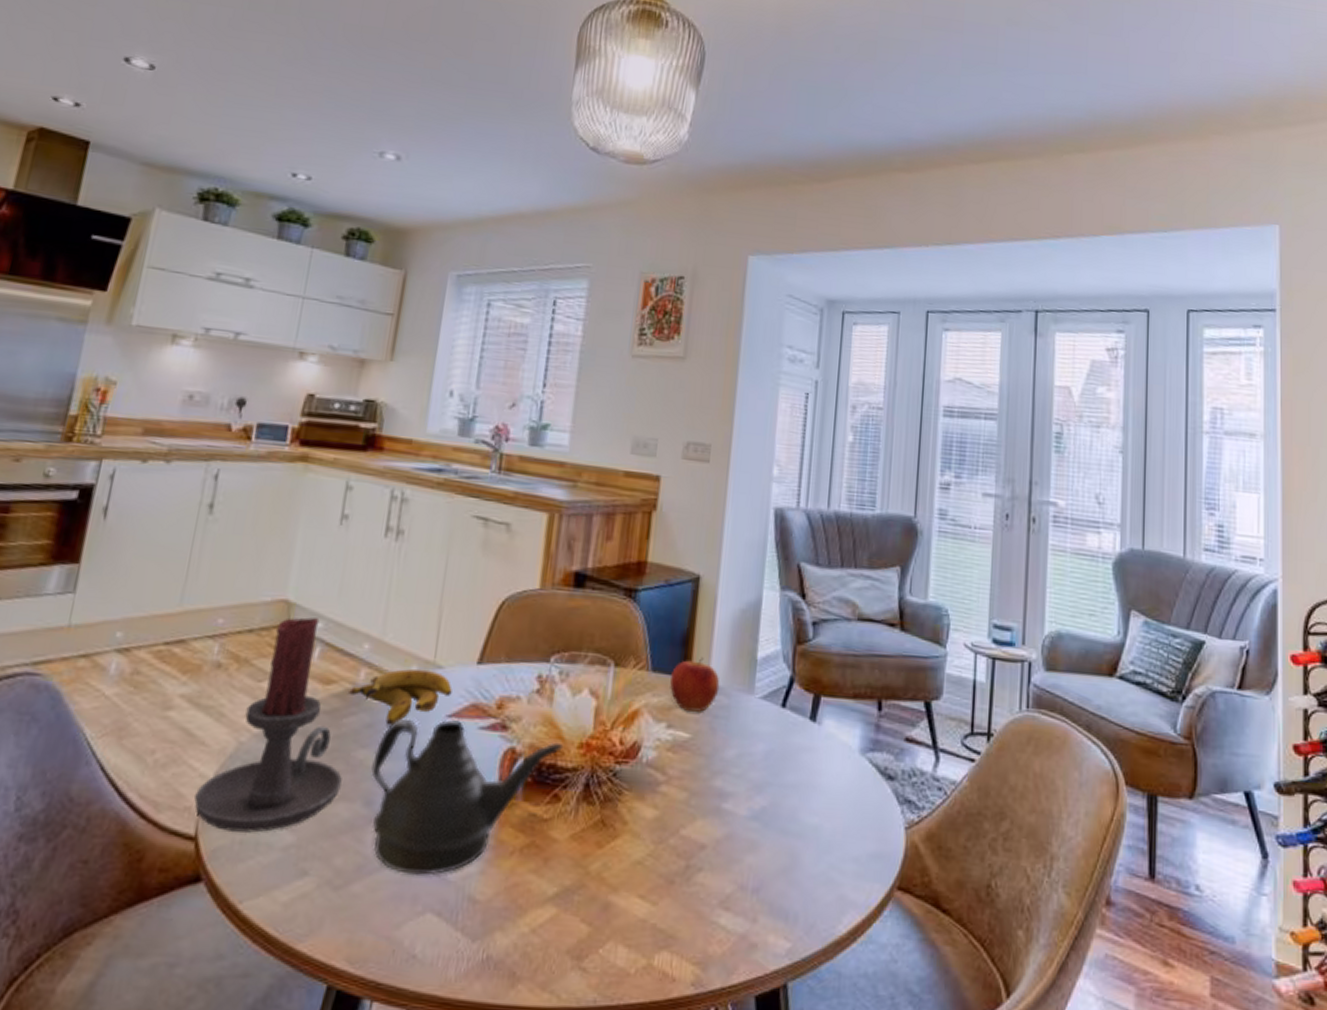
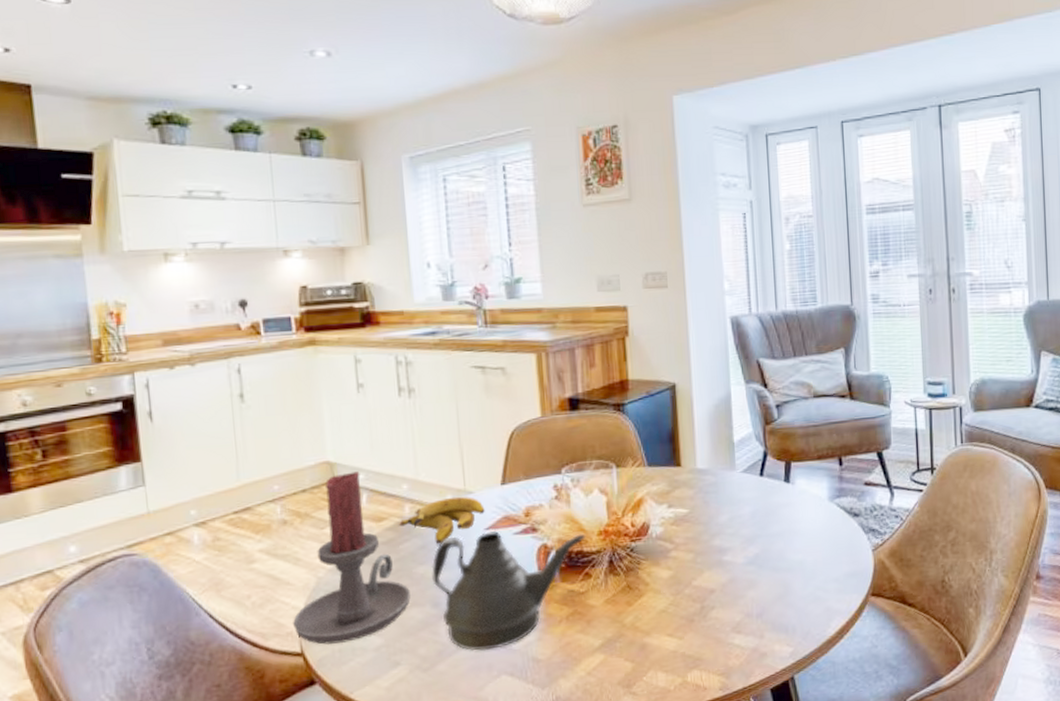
apple: present [670,656,720,712] -> none [664,448,707,492]

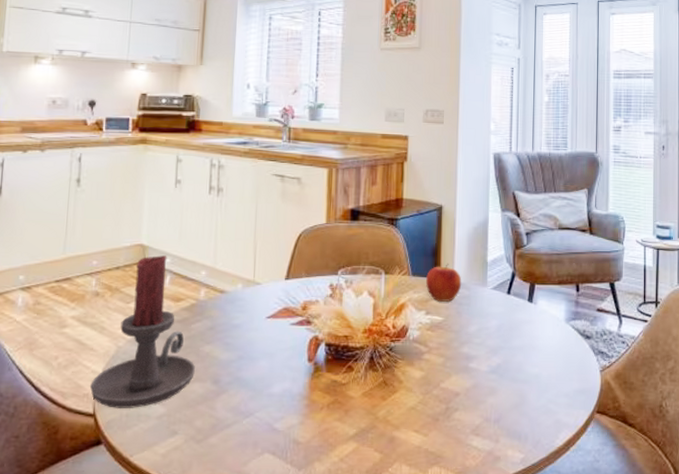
banana: present [398,496,485,545] -> none [193,286,269,327]
teapot: present [431,531,586,651] -> none [216,320,353,428]
apple: none [664,448,707,492] -> present [426,263,462,302]

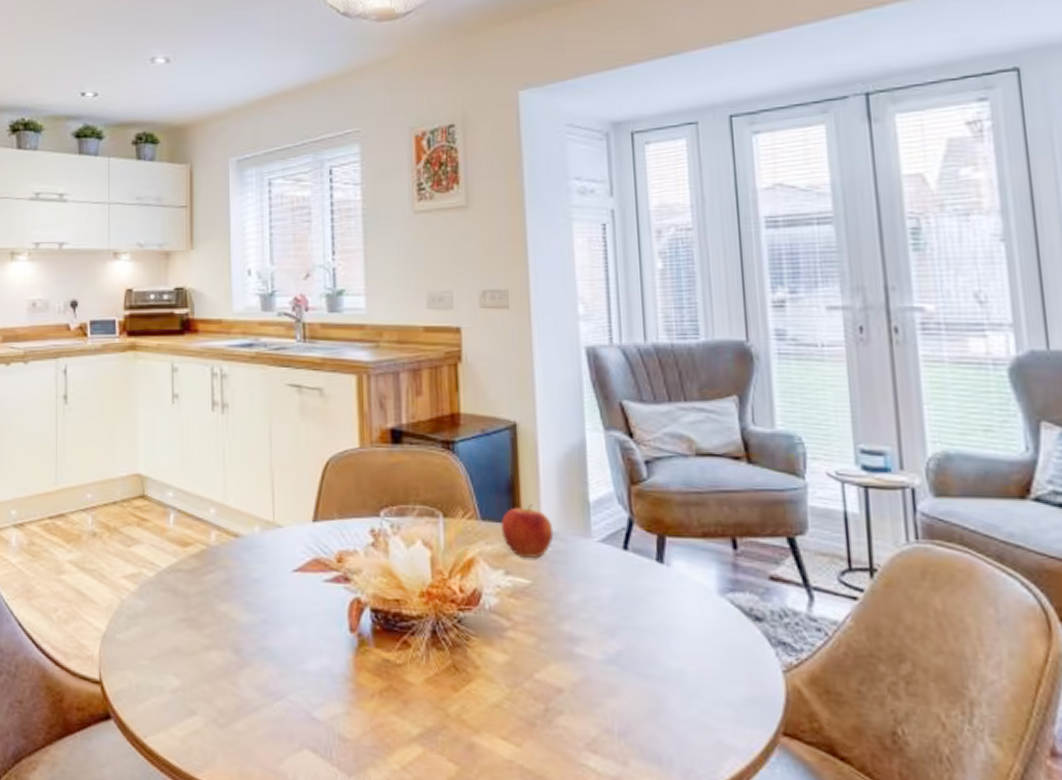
candle holder: present [90,255,195,408] -> none [94,488,211,678]

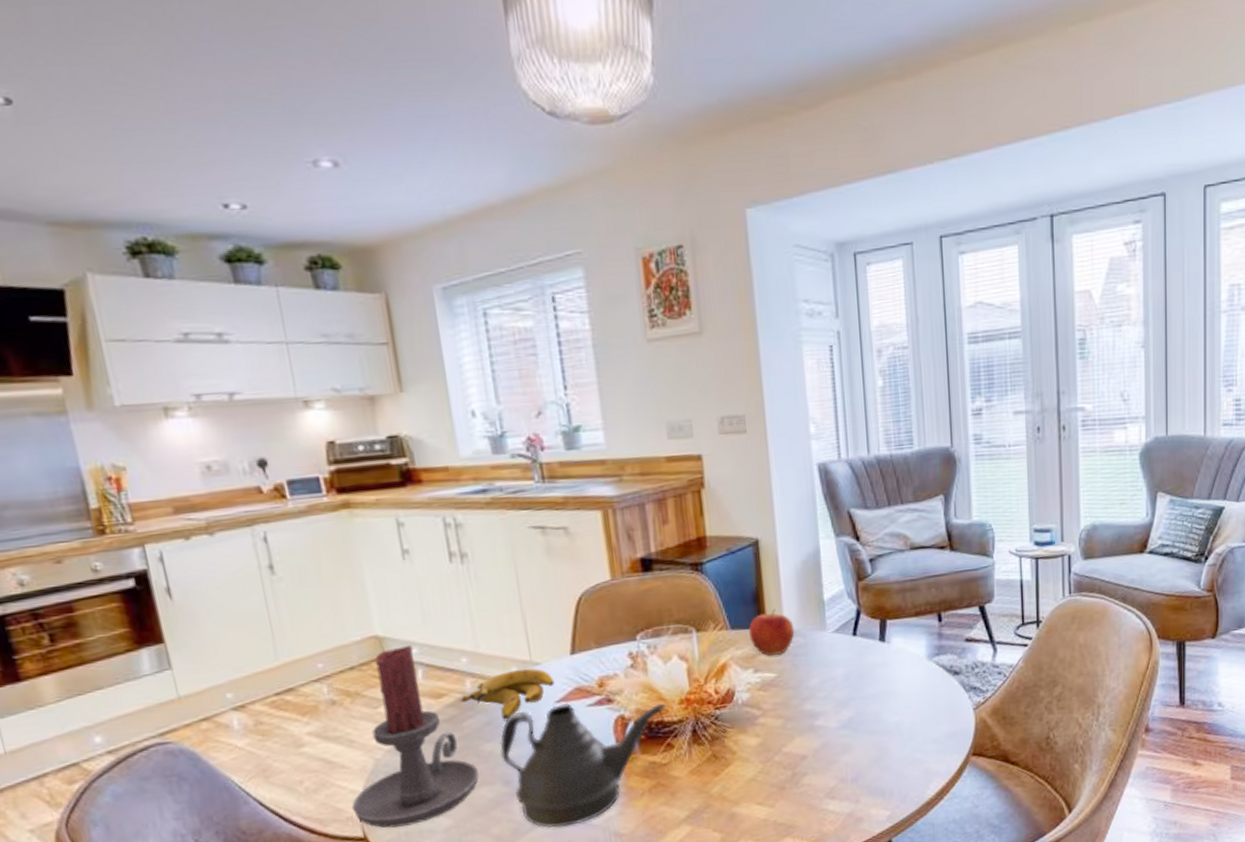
candle holder: none [94,488,211,678] -> present [352,645,479,828]
banana: none [203,529,294,581] -> present [459,668,555,720]
teapot: none [234,574,406,716] -> present [499,703,667,828]

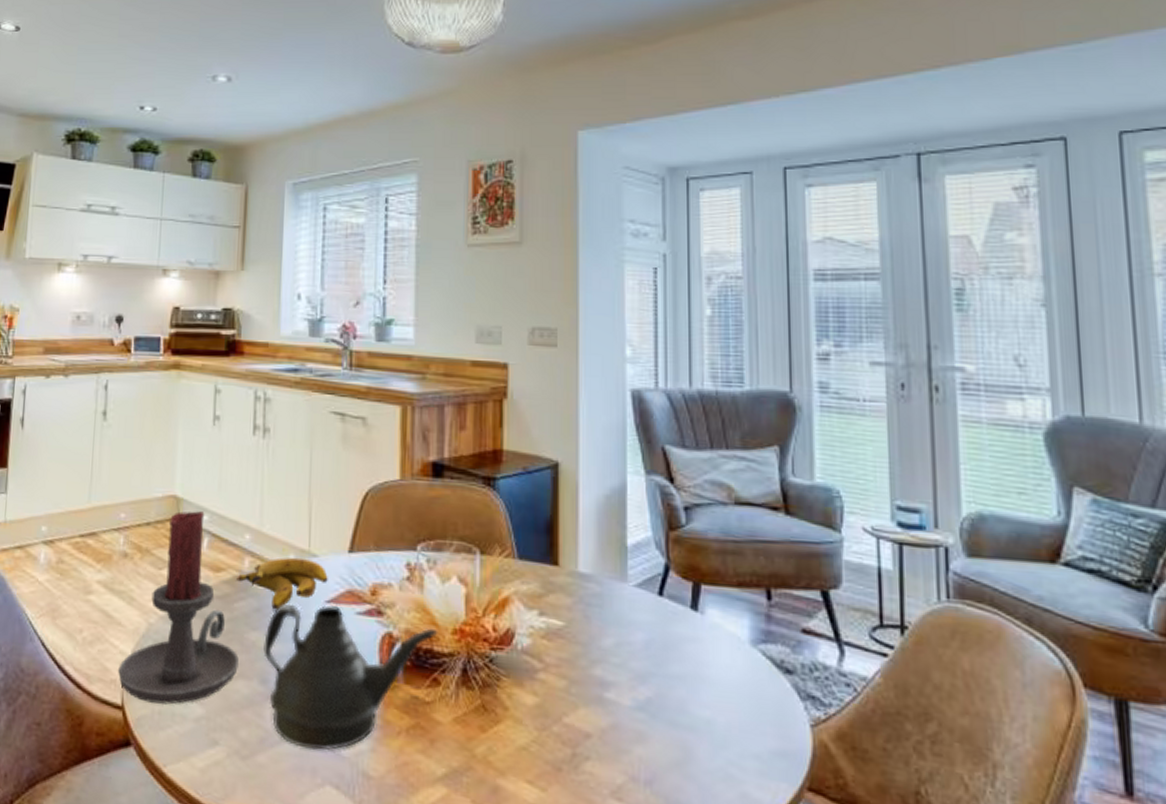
apple: present [749,608,795,656] -> none [538,544,590,600]

